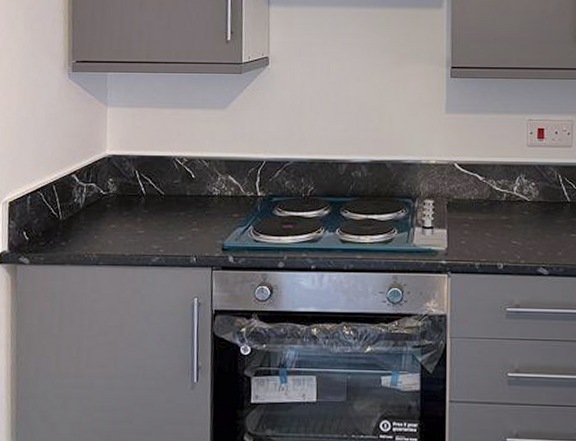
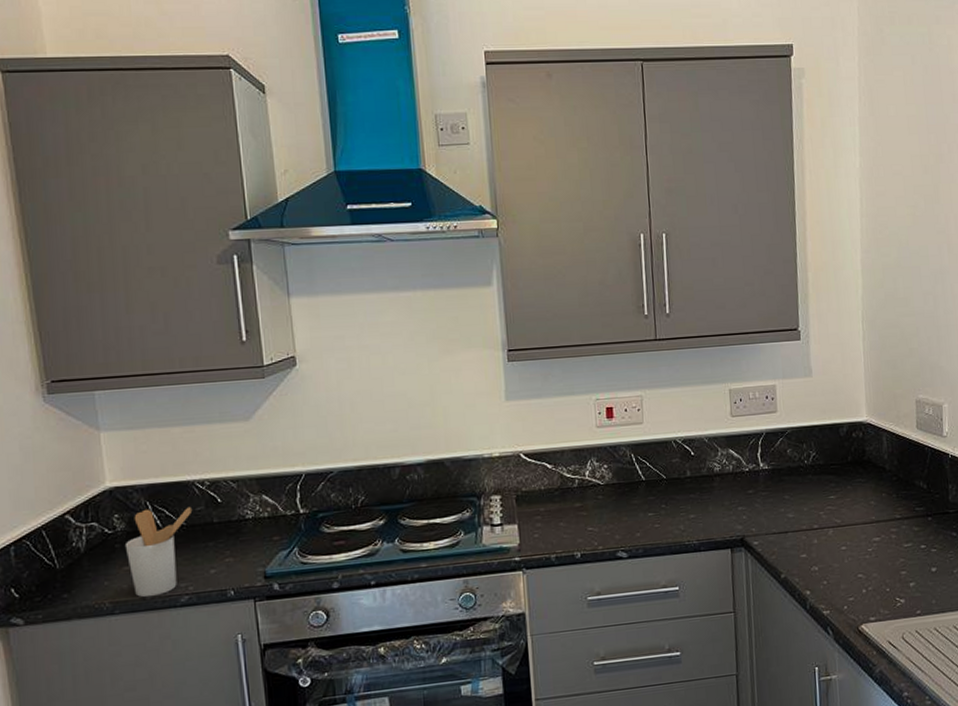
utensil holder: none [114,177,171,254] -> present [124,506,193,598]

